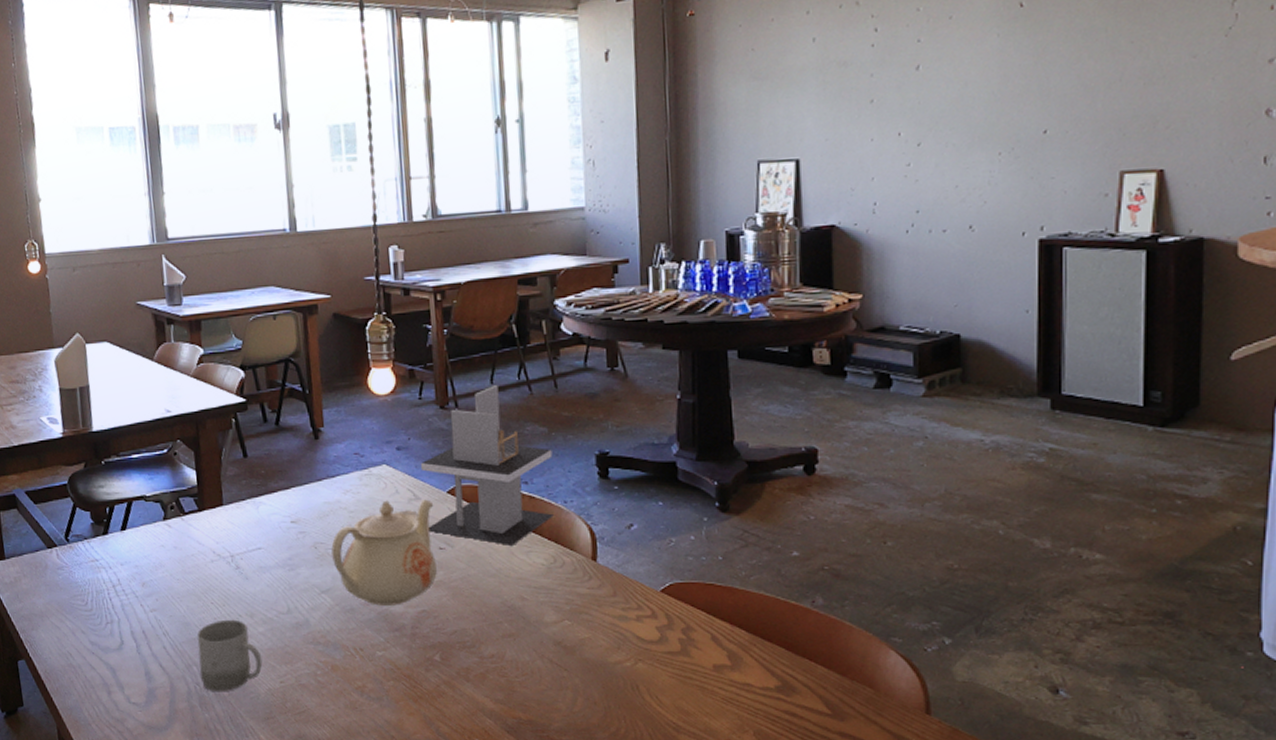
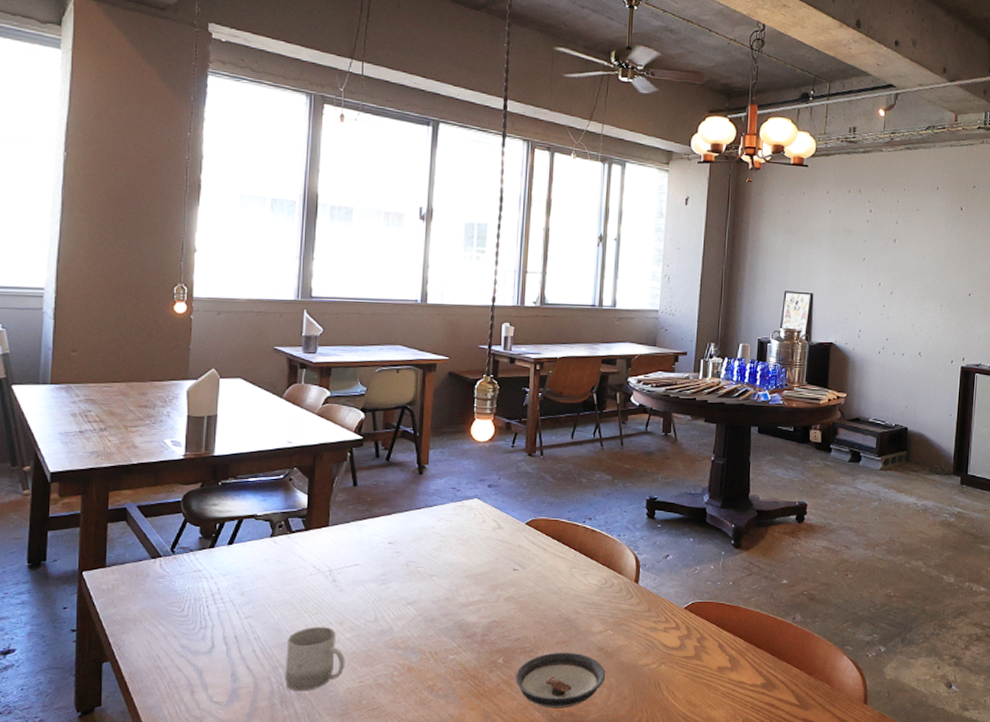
teapot: present [331,499,437,606] -> none [421,528,514,616]
napkin holder: present [420,385,554,545] -> none [506,440,614,569]
saucer: none [457,647,568,715] -> present [516,652,606,708]

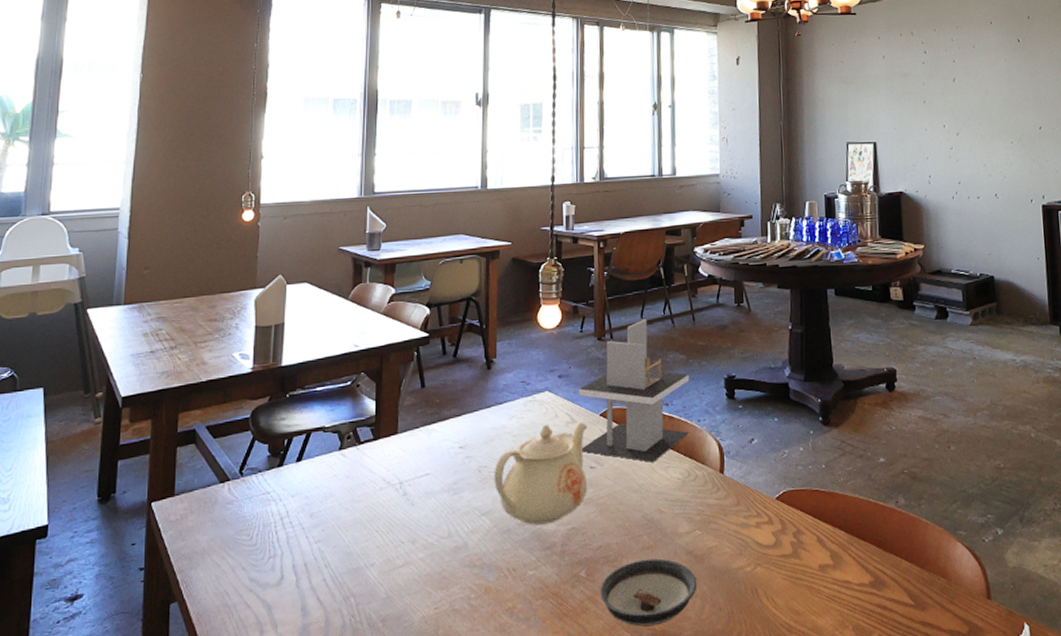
cup: present [284,626,345,692] -> none [356,546,419,624]
teapot: none [421,528,514,616] -> present [494,422,588,525]
napkin holder: none [506,440,614,569] -> present [578,319,690,462]

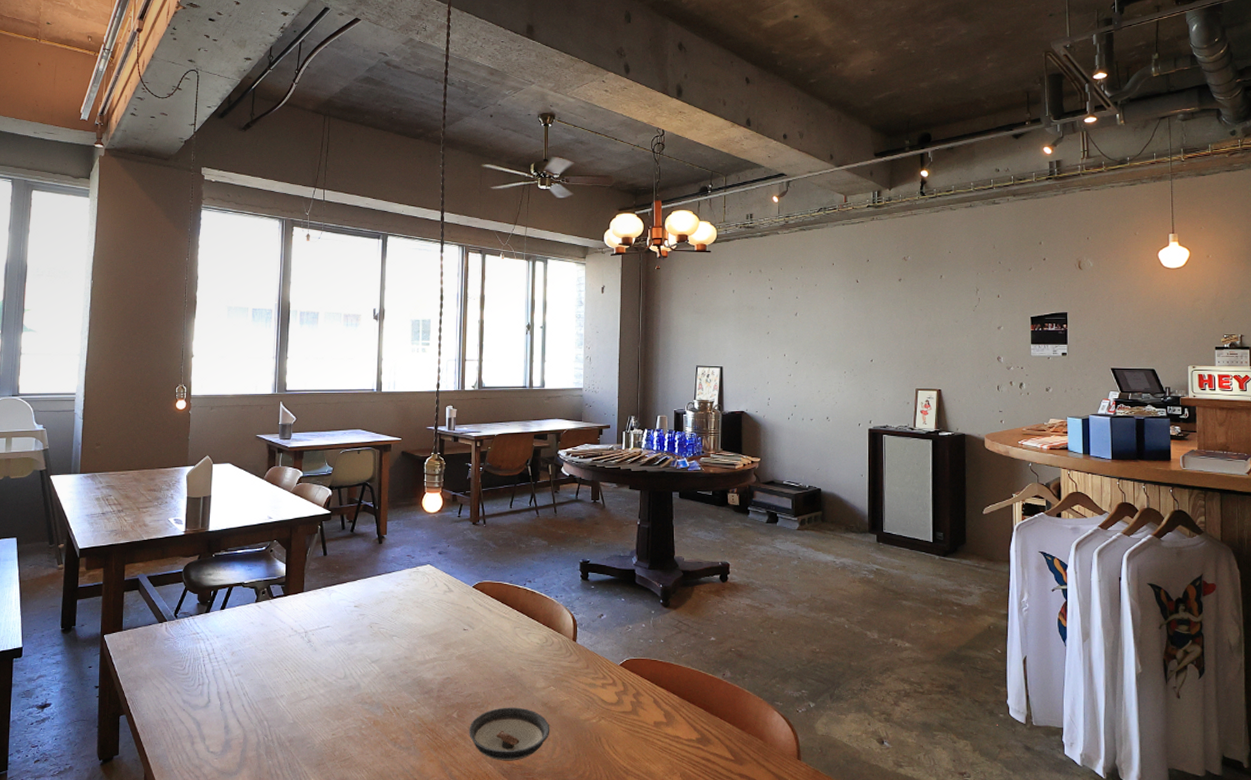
teapot: present [494,422,588,525] -> none [383,592,462,673]
napkin holder: present [578,319,690,462] -> none [455,509,550,628]

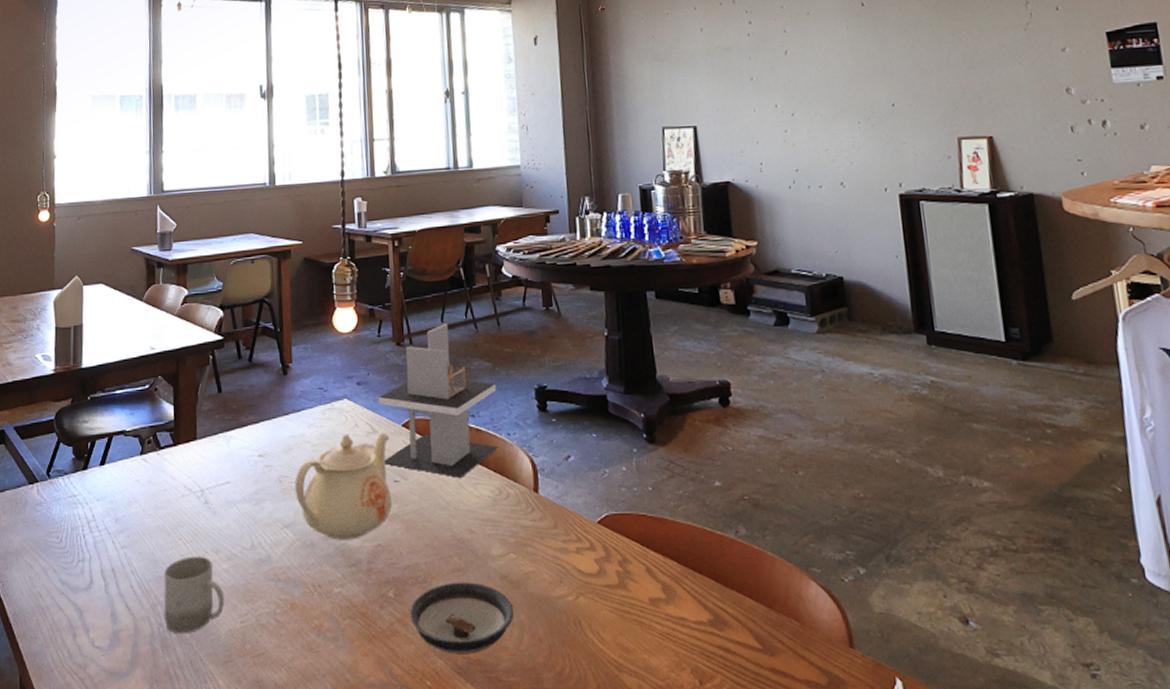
cup: none [269,683,320,743] -> present [163,556,225,634]
teapot: none [383,592,462,673] -> present [295,432,392,540]
napkin holder: none [455,509,550,628] -> present [378,324,498,478]

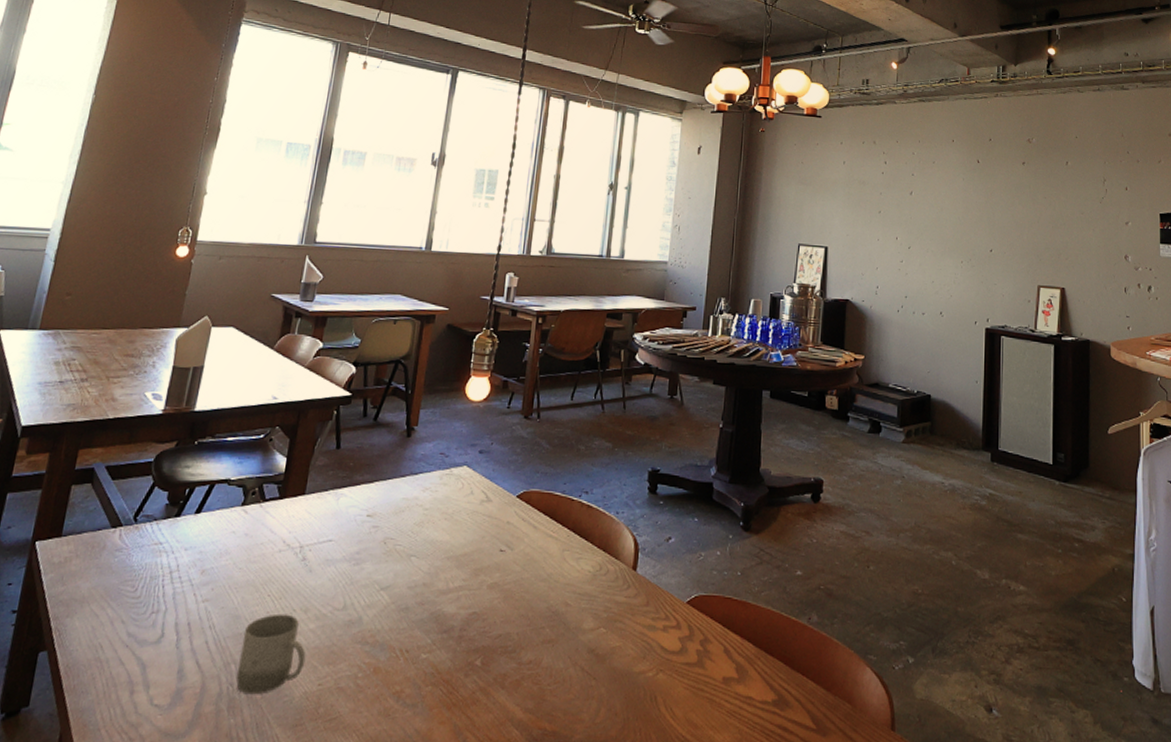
teapot: present [295,432,392,540] -> none [398,500,503,606]
napkin holder: present [378,324,498,478] -> none [494,402,613,551]
saucer: present [410,582,514,654] -> none [493,653,596,726]

